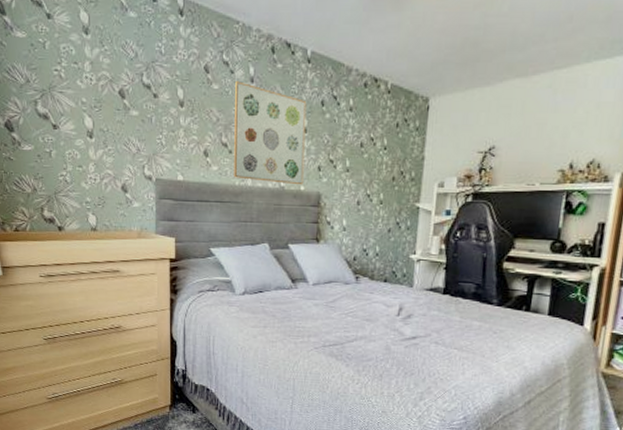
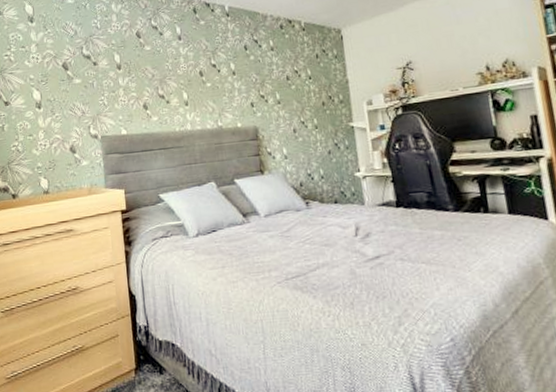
wall art: present [234,81,307,185] -> none [165,40,240,125]

